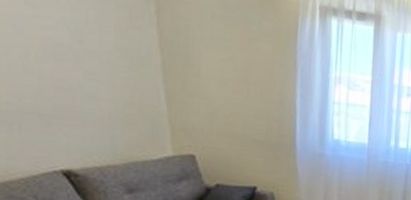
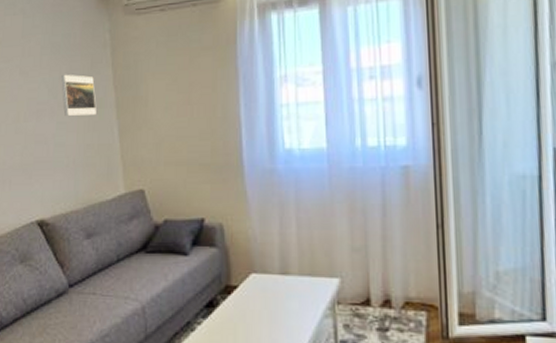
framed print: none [88,19,138,73] -> present [61,74,97,116]

